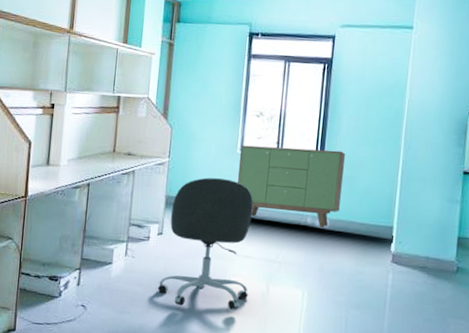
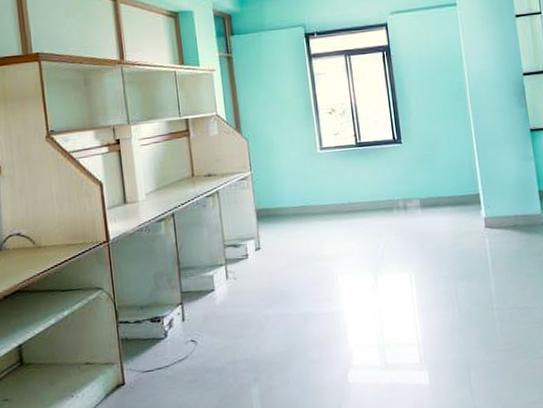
office chair: present [157,177,254,310] -> none [264,180,358,317]
sideboard: present [237,145,346,229] -> none [319,131,427,212]

